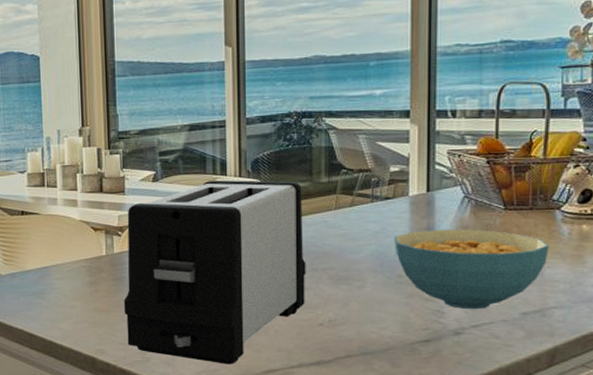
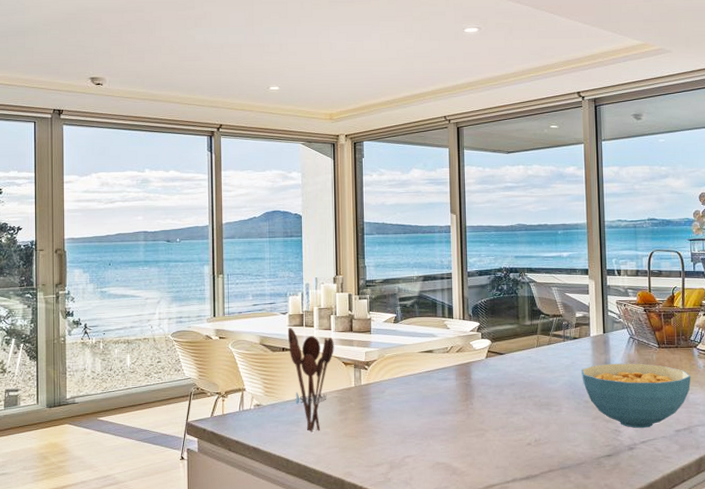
utensil holder: none [26,187,82,305] -> present [287,327,334,432]
toaster: present [123,179,306,364] -> none [369,322,516,482]

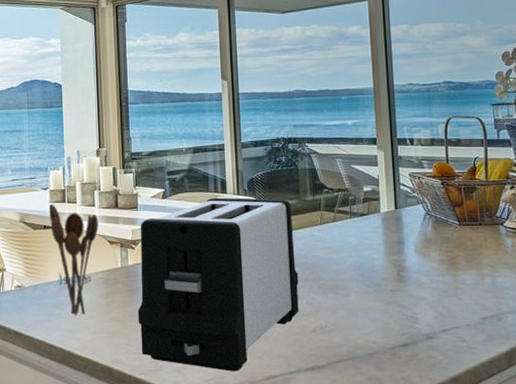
toaster: none [369,322,516,482] -> present [137,197,299,372]
cereal bowl: present [580,363,691,429] -> none [370,242,498,316]

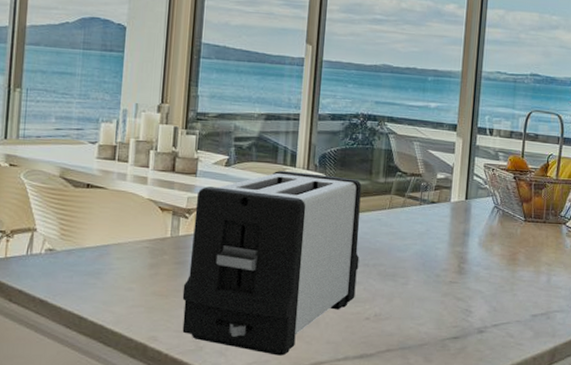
utensil holder: present [48,203,99,316] -> none [94,160,151,287]

